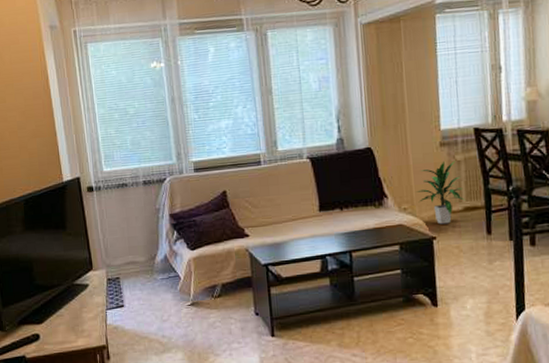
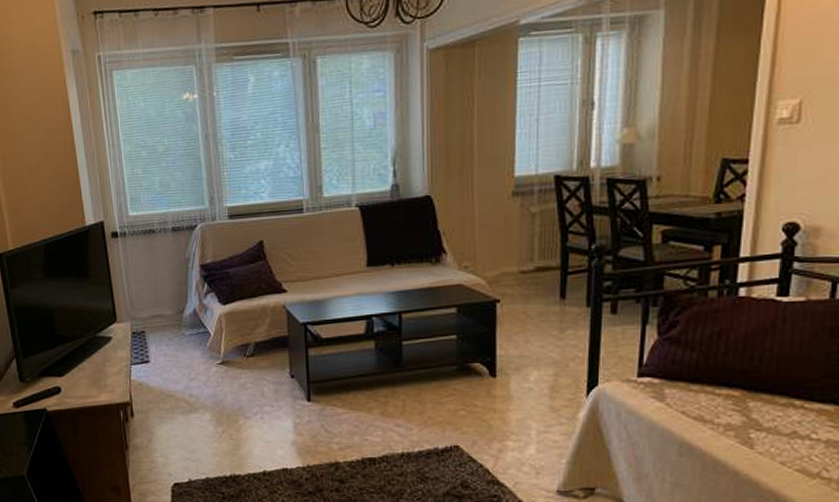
indoor plant: present [416,160,465,224] -> none [480,212,538,286]

